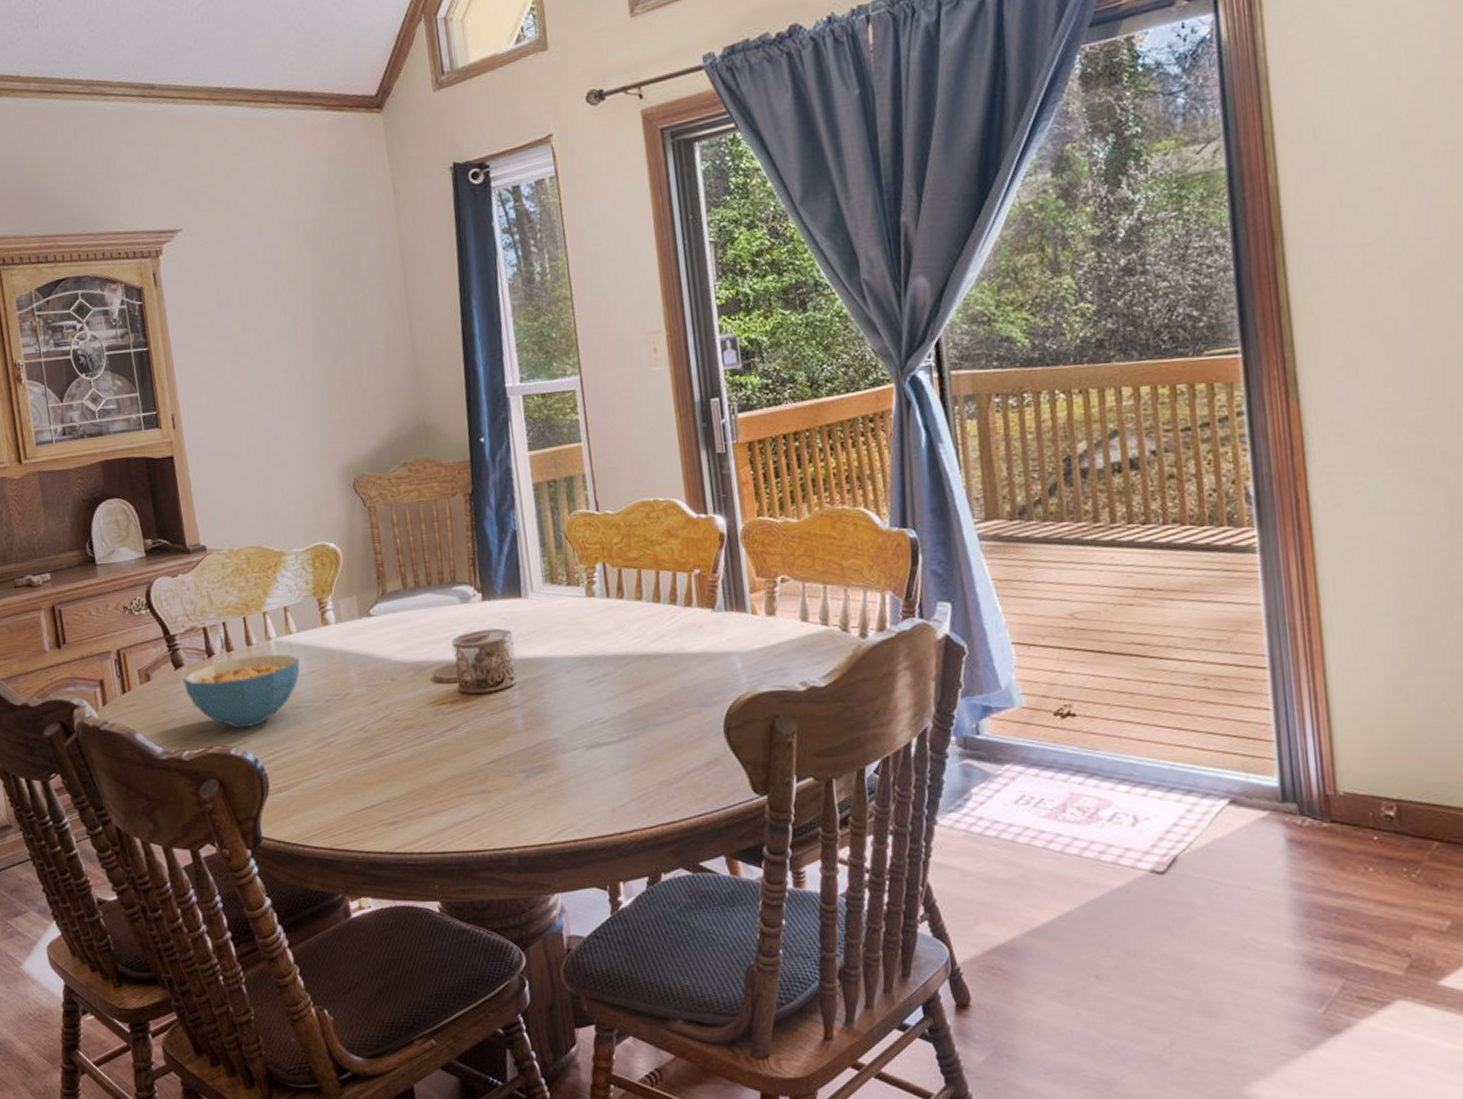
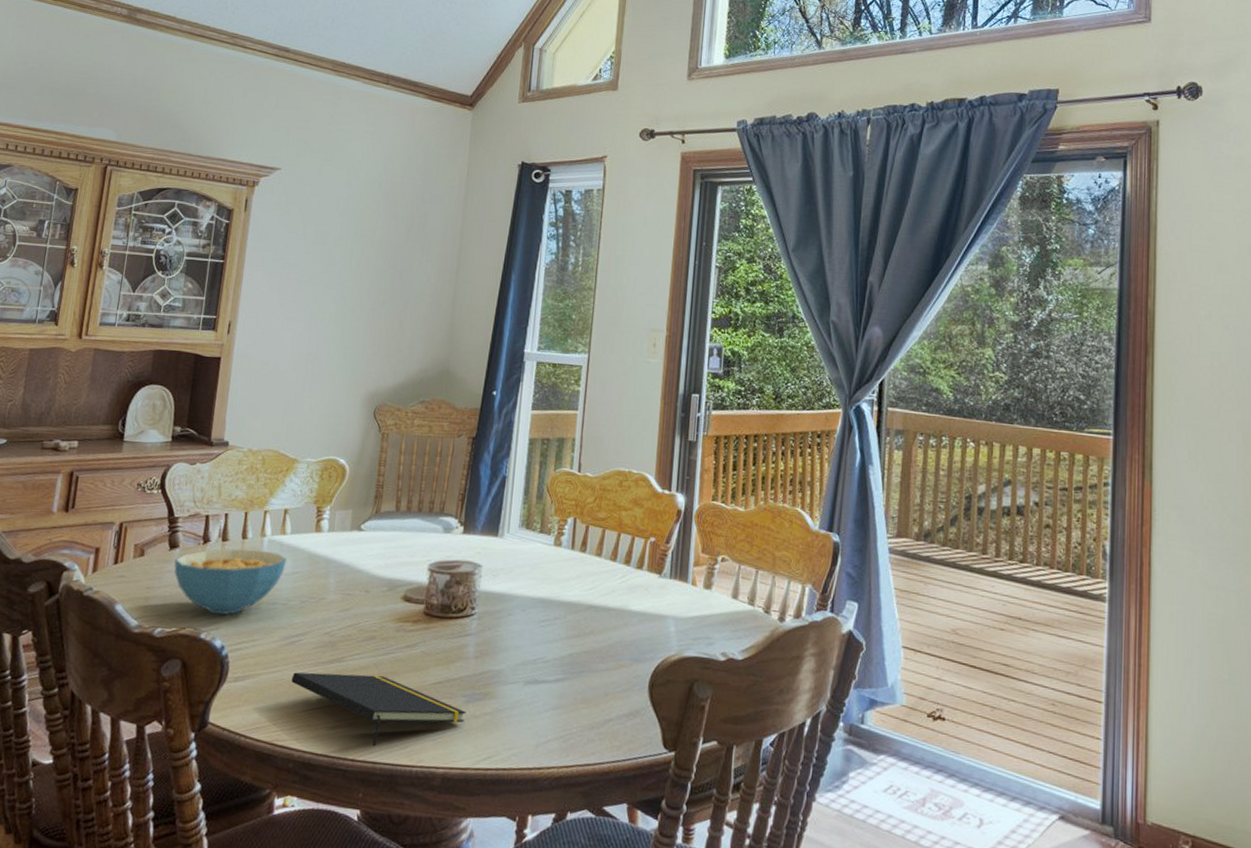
notepad: none [335,764,529,837] -> present [291,672,466,747]

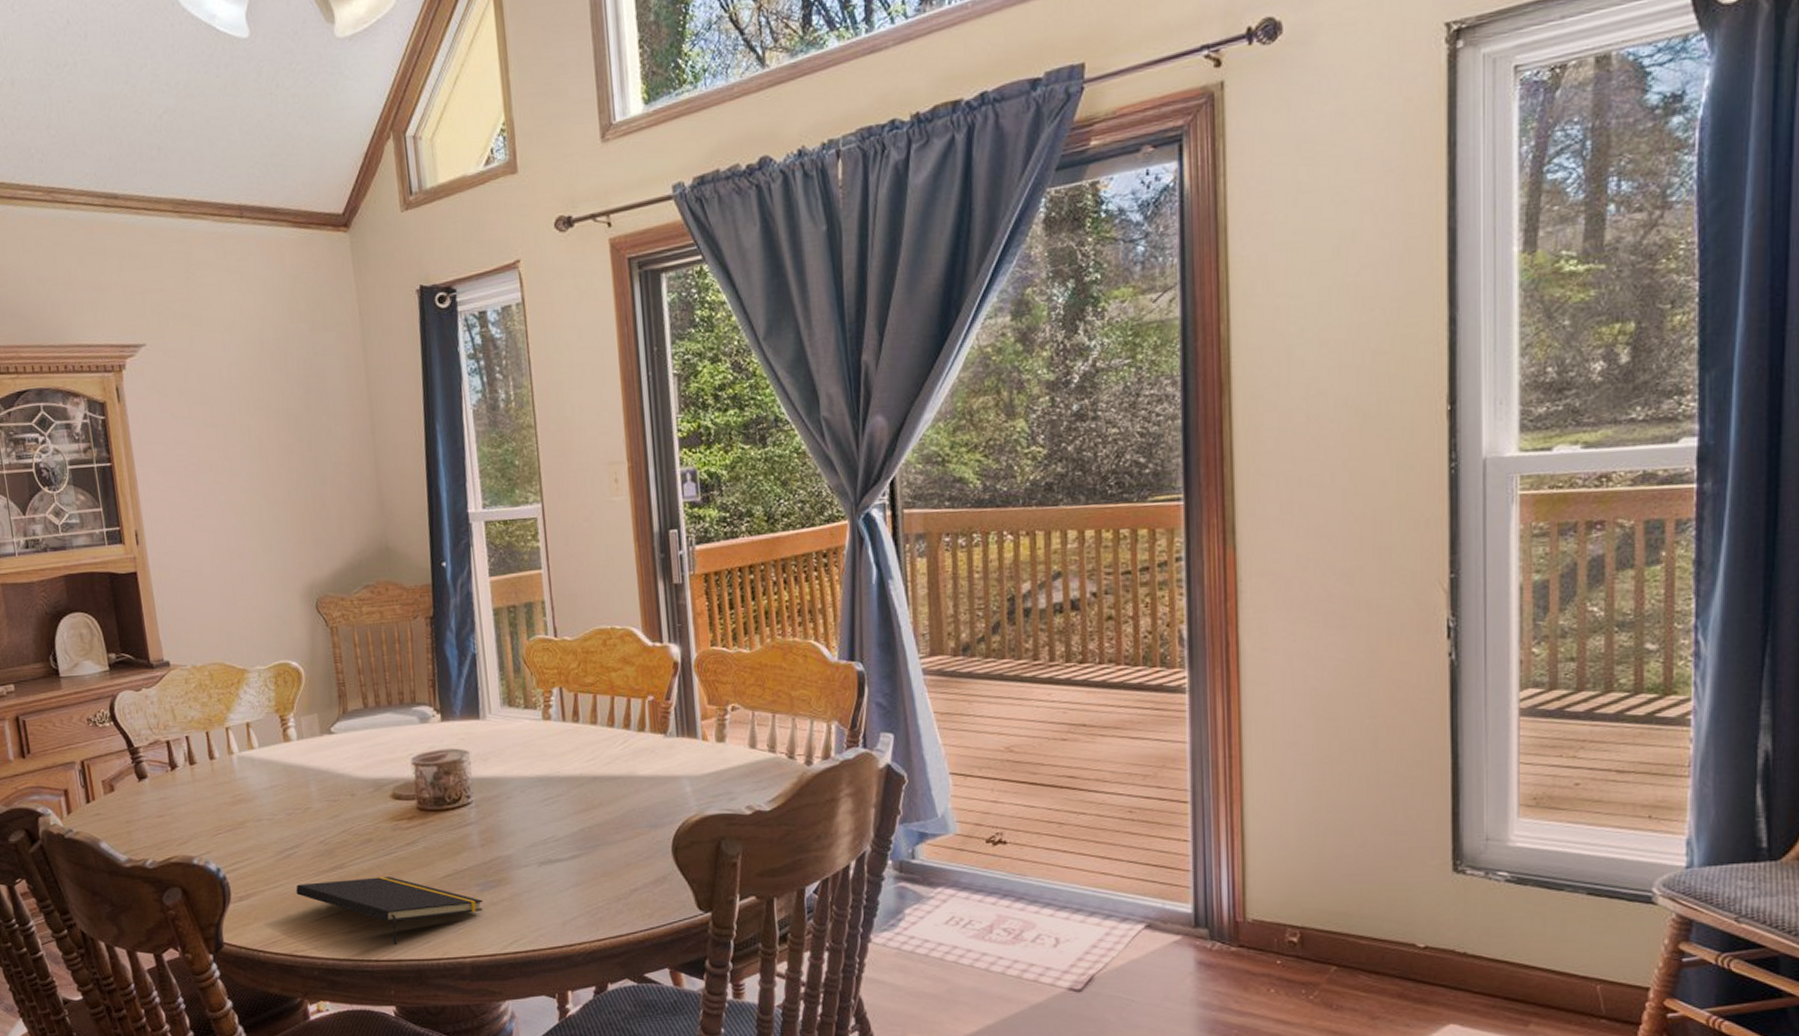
cereal bowl: present [173,549,287,615] -> none [147,768,263,839]

